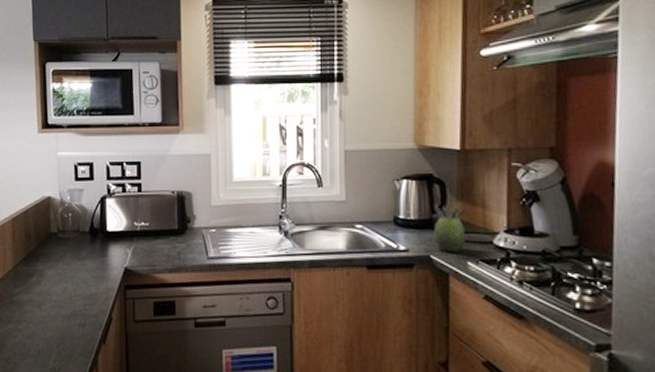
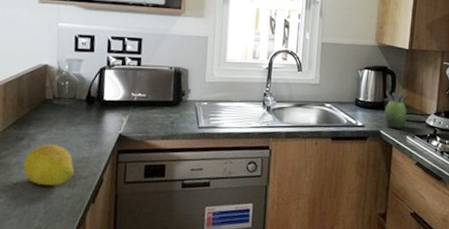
fruit: none [34,279,83,325] -> present [23,143,74,186]

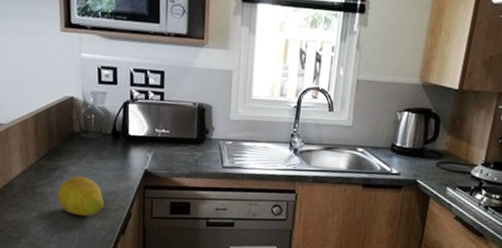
succulent plant: present [384,91,409,129] -> none [422,136,454,180]

